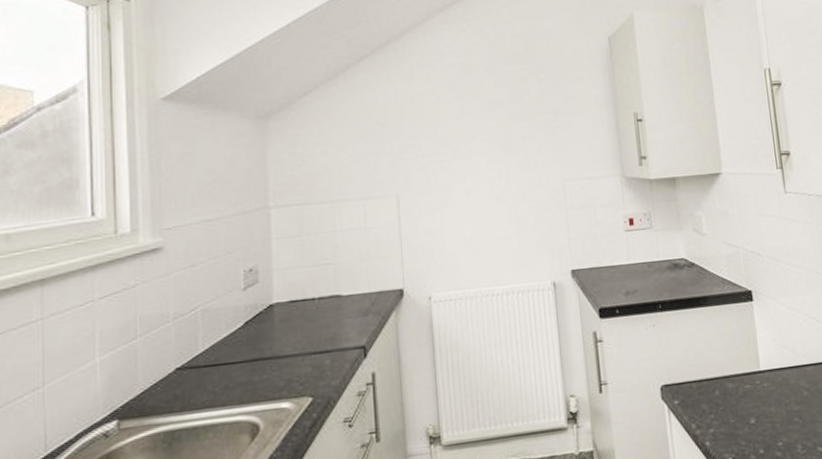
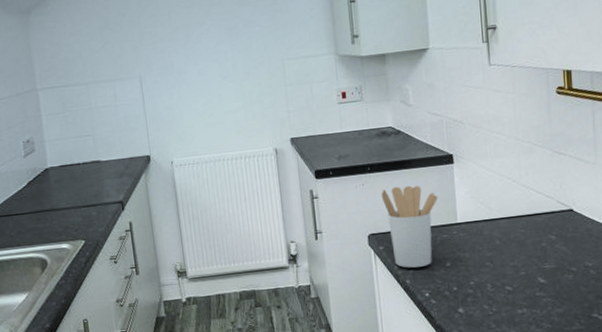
utensil holder: none [674,326,738,427] -> present [381,185,438,268]

